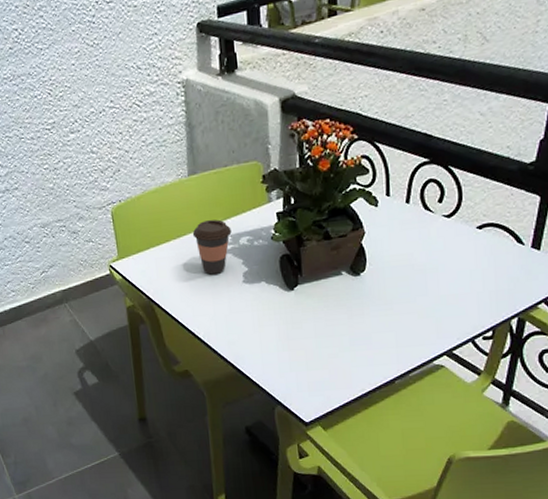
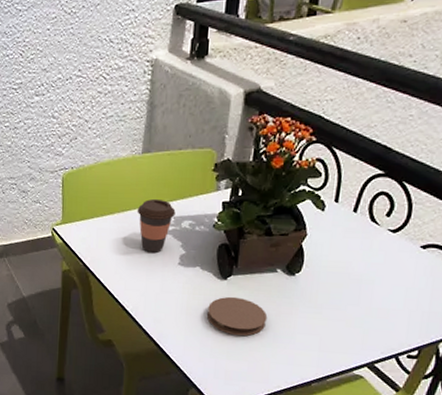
coaster: none [279,306,341,346] -> present [206,296,268,336]

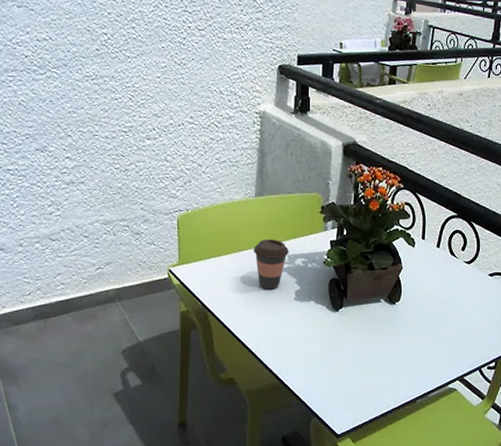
coaster: present [206,296,268,336] -> none [322,327,376,363]

